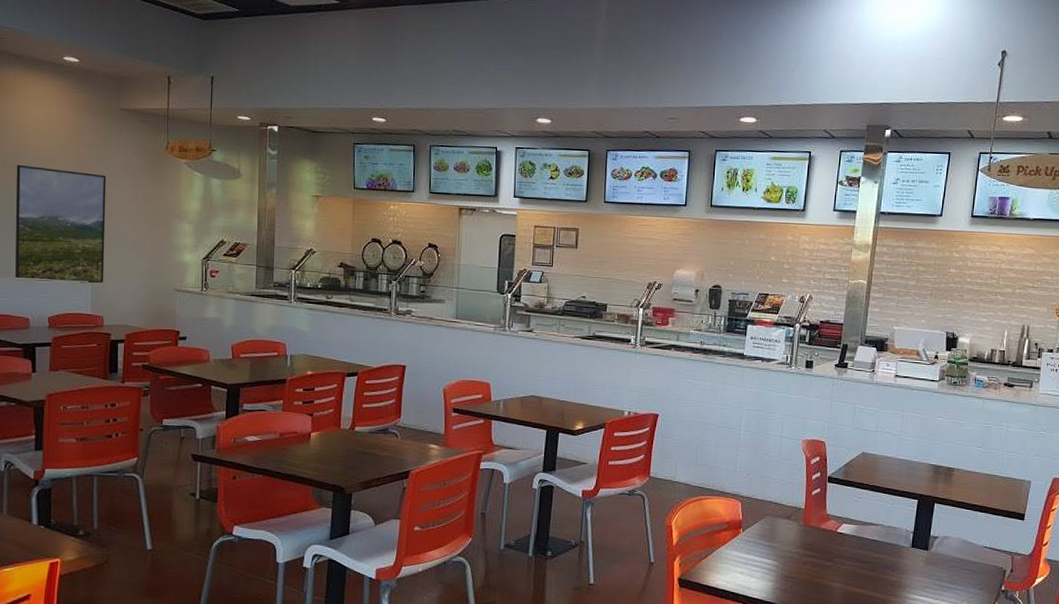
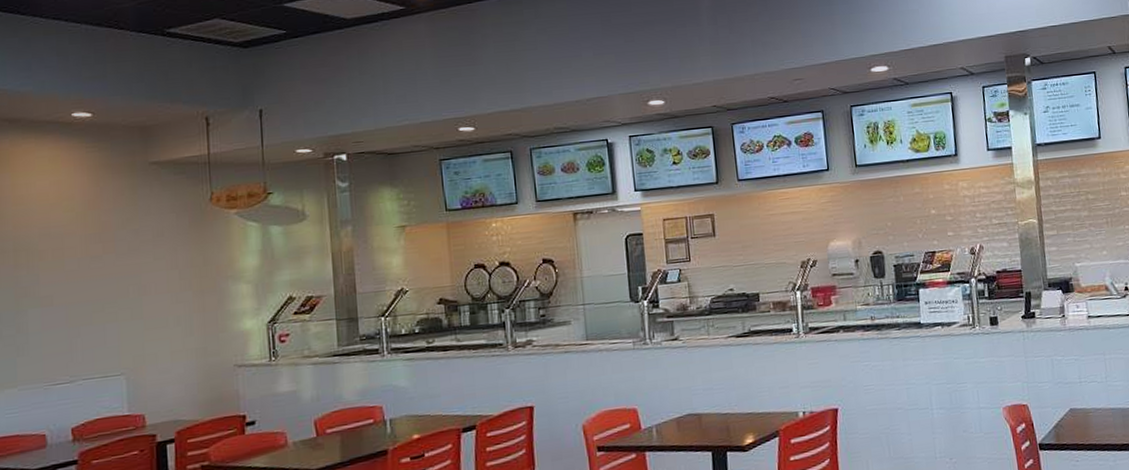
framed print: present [15,164,107,284] -> none [18,243,143,386]

